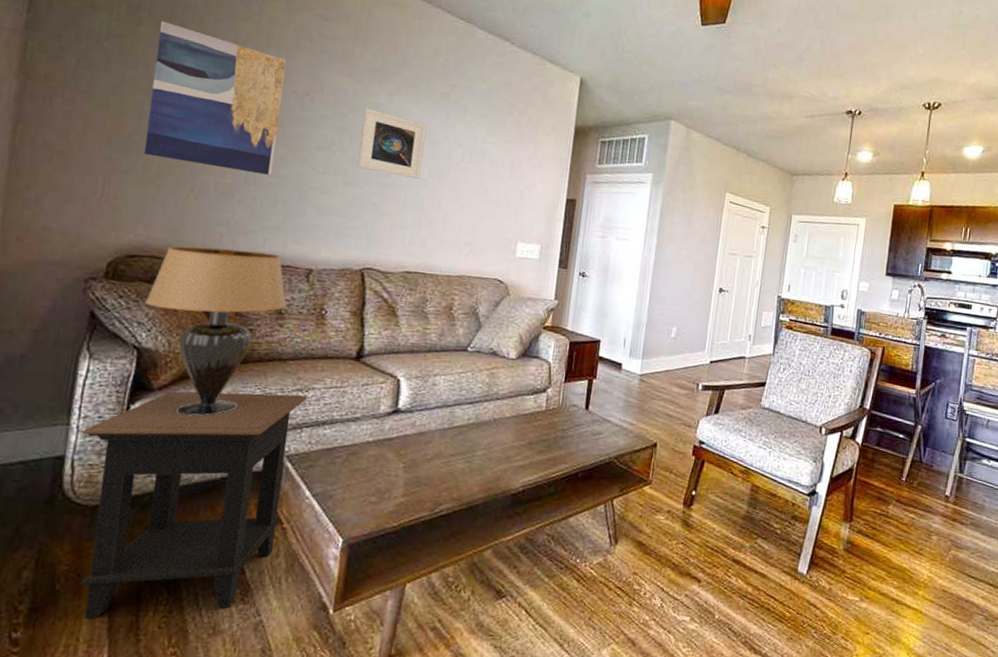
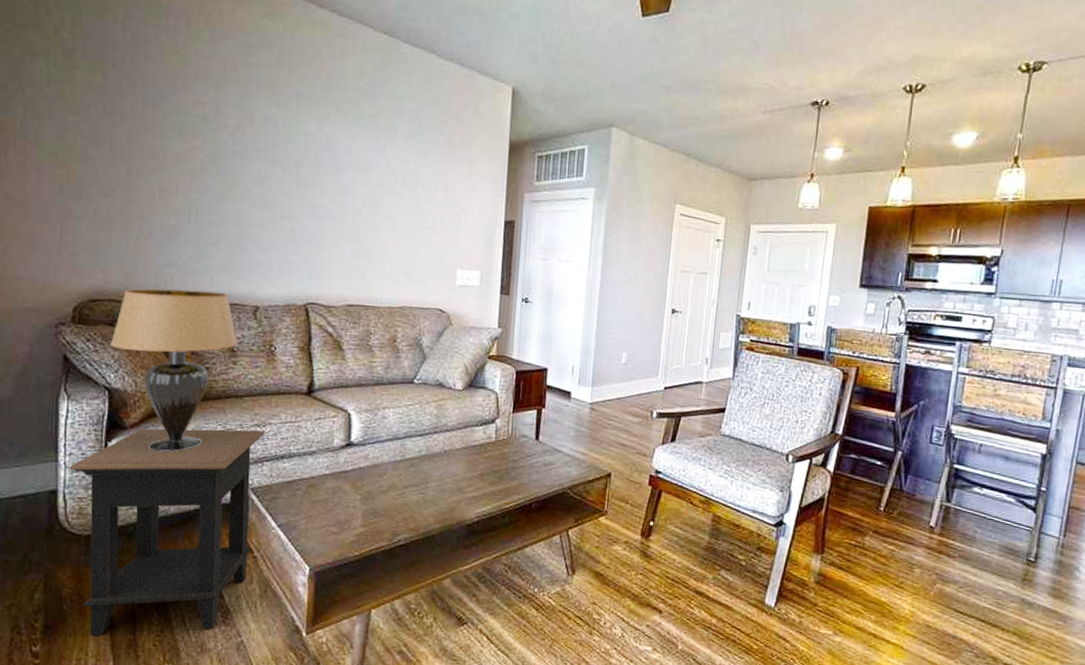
wall art: present [143,21,287,176] -> none [93,62,215,214]
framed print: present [357,108,427,180] -> none [292,137,358,209]

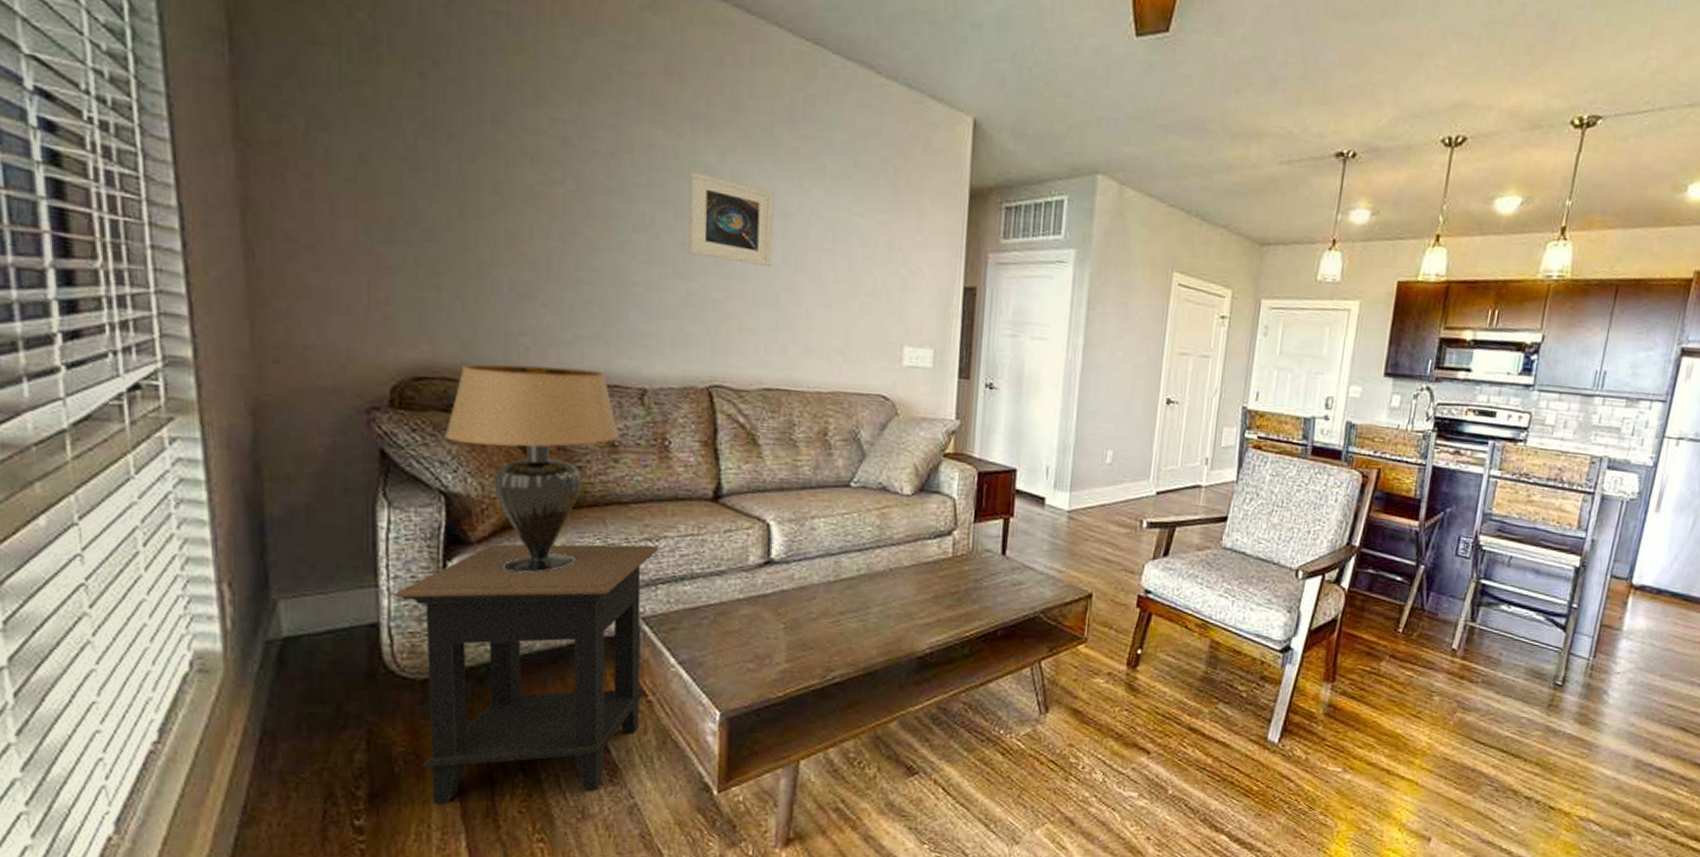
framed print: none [292,137,358,209] -> present [688,172,774,268]

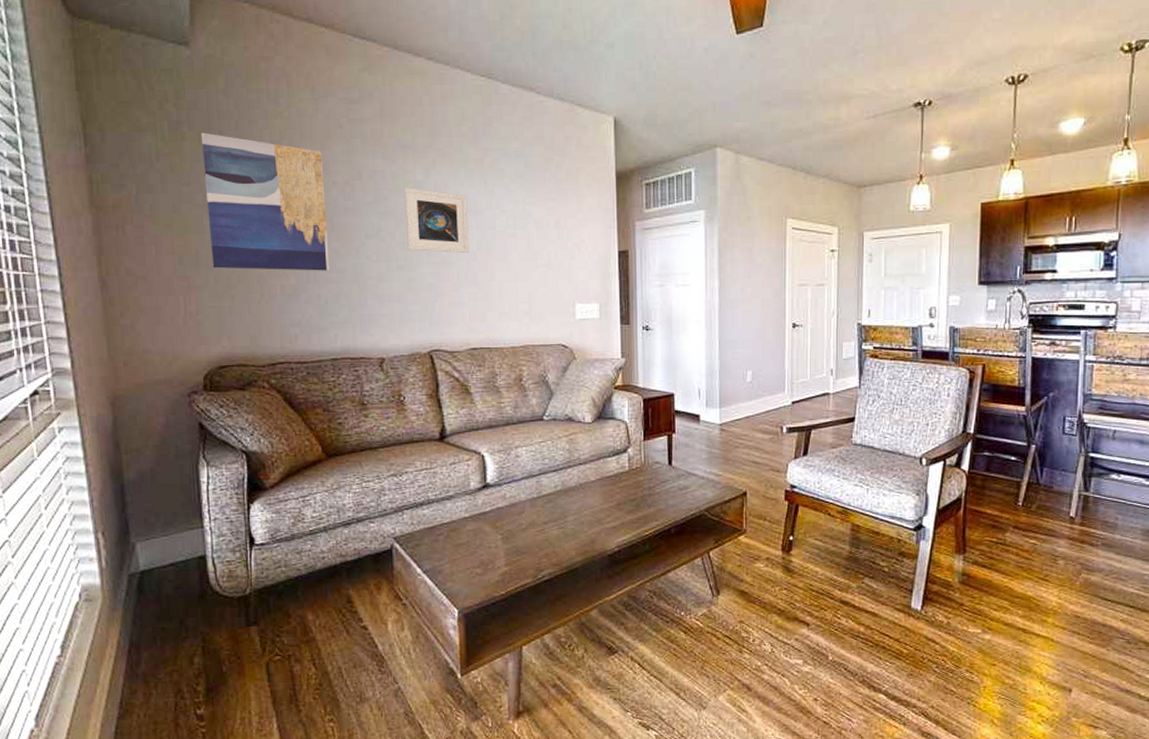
side table: present [395,544,658,804] -> none [215,479,402,694]
wall art: none [406,58,581,268] -> present [200,132,330,271]
table lamp: present [445,364,620,574] -> none [243,348,367,509]

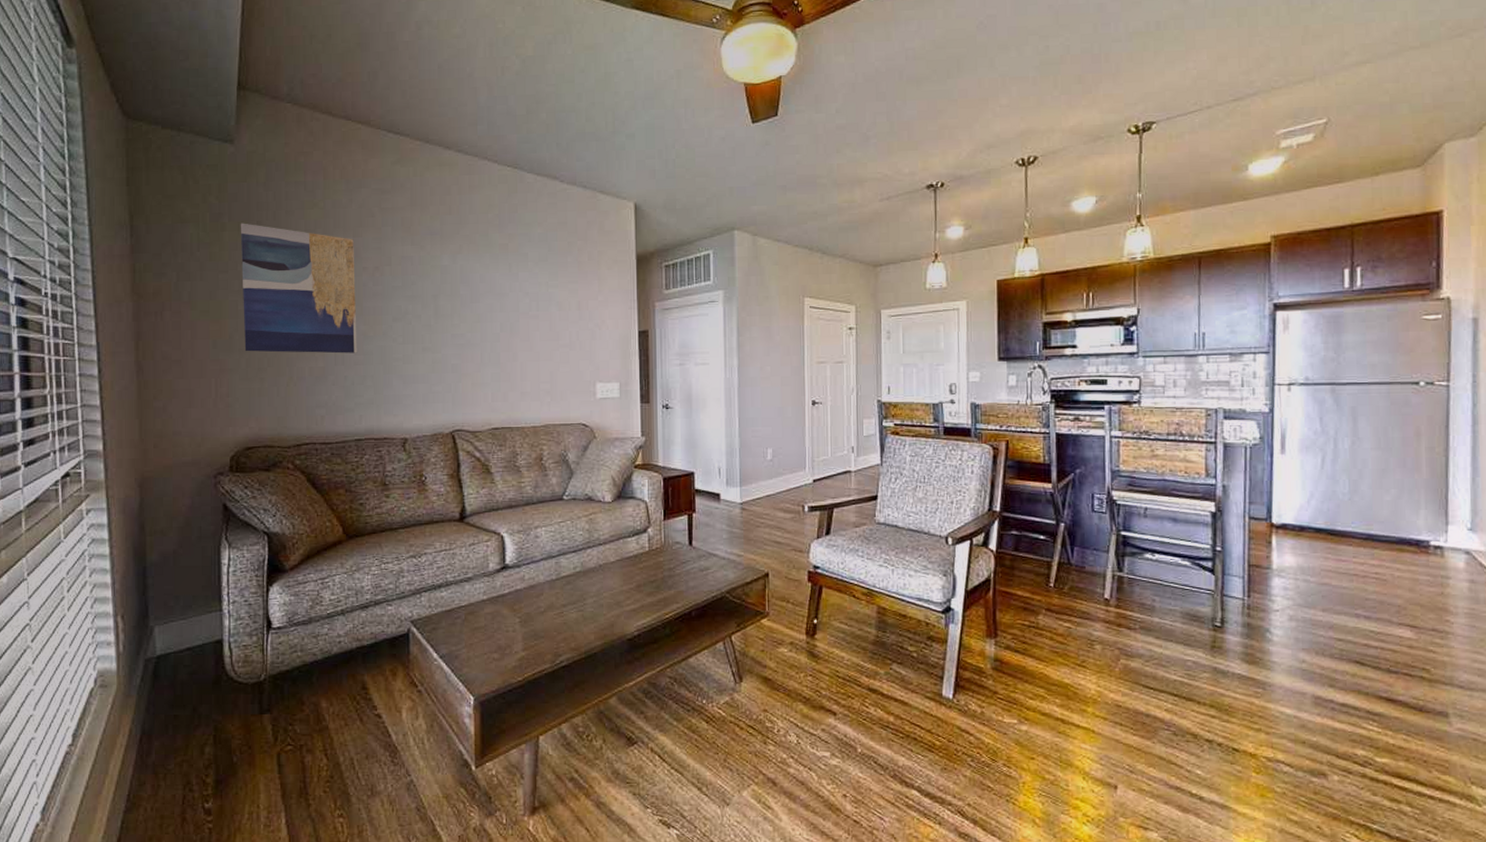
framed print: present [403,188,469,254] -> none [431,272,493,335]

